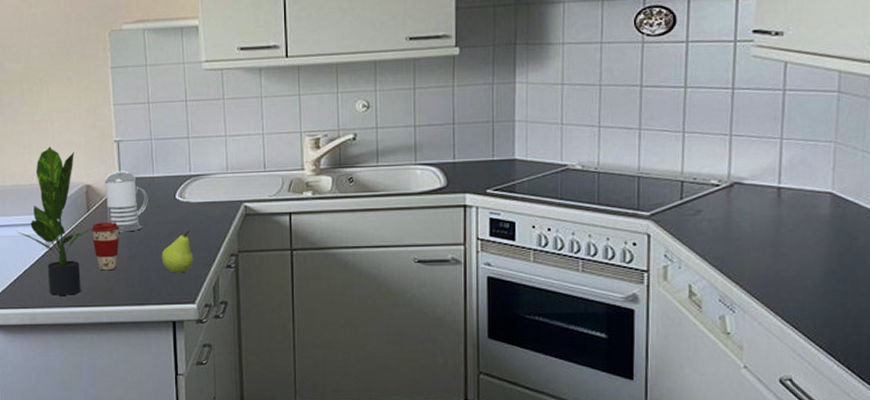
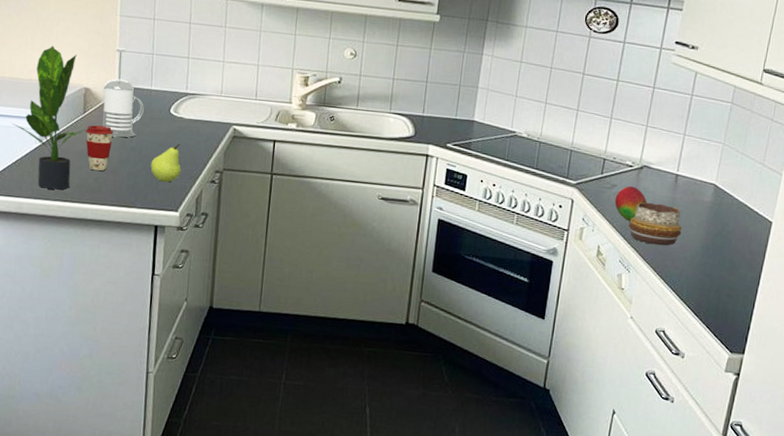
fruit: none [702,209,745,250] -> present [614,186,647,221]
decorative bowl: none [725,225,796,276] -> present [628,202,682,246]

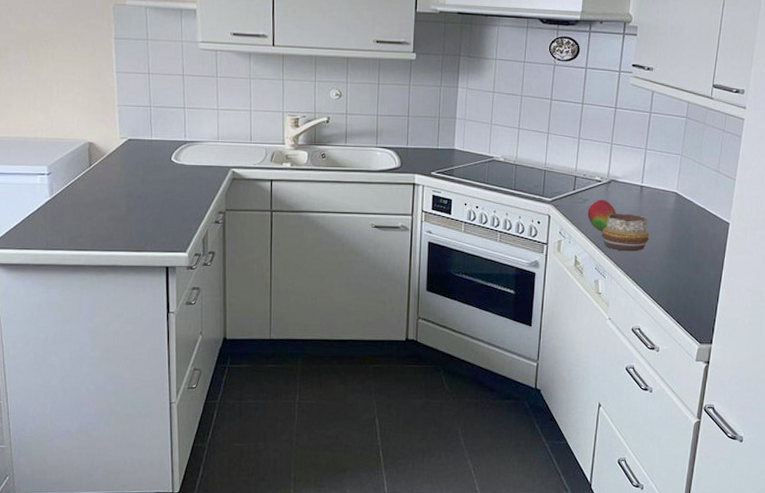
potted plant: present [11,45,88,190] -> none [21,104,95,240]
coffee cup: present [85,125,114,171] -> none [92,177,120,220]
french press: present [101,48,144,138] -> none [104,103,146,187]
fruit: present [150,144,181,183] -> none [157,189,186,226]

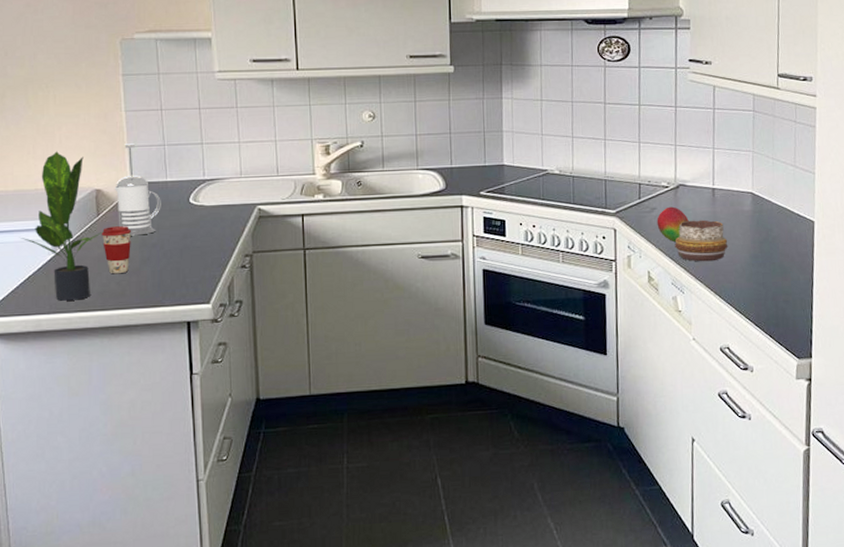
potted plant: none [21,104,95,240] -> present [20,151,104,301]
coffee cup: none [92,177,120,220] -> present [101,226,132,274]
french press: none [104,103,146,187] -> present [113,144,161,236]

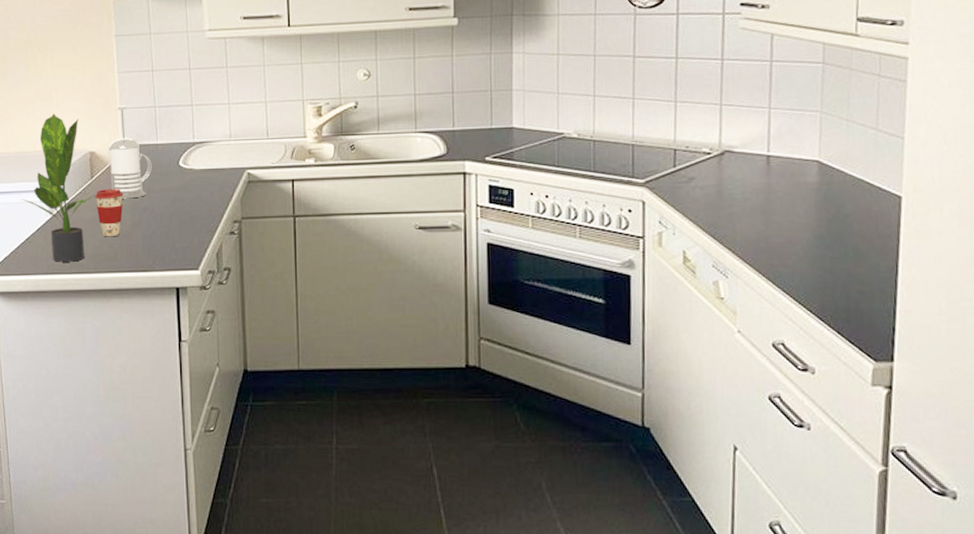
fruit: present [656,206,689,241] -> none [695,176,736,217]
decorative bowl: present [675,219,728,262] -> none [717,192,786,242]

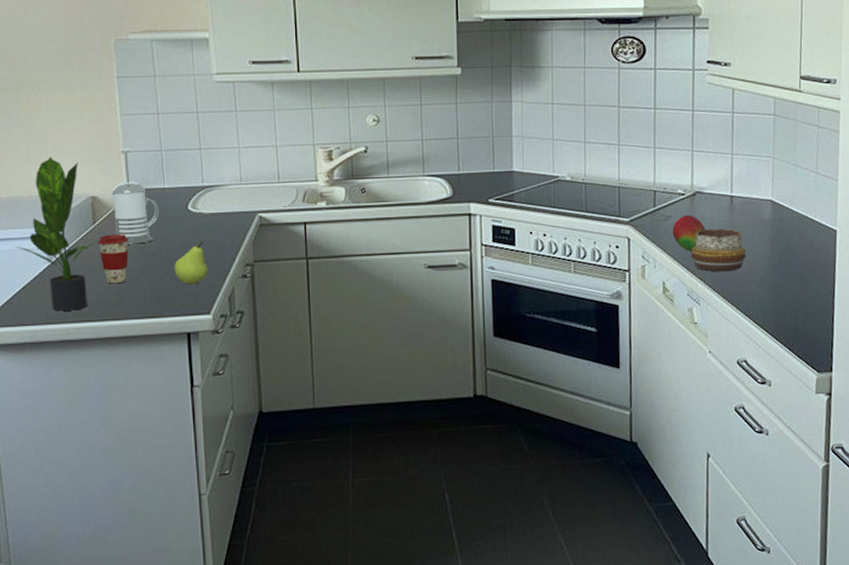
fruit: none [165,197,197,240] -> present [174,241,208,285]
fruit: none [695,176,736,217] -> present [672,215,706,251]
decorative bowl: none [717,192,786,242] -> present [691,228,747,272]

